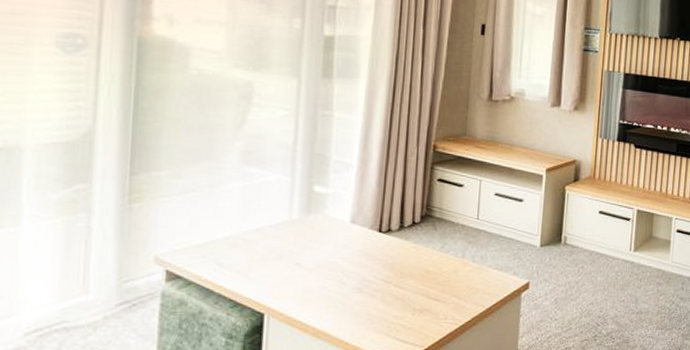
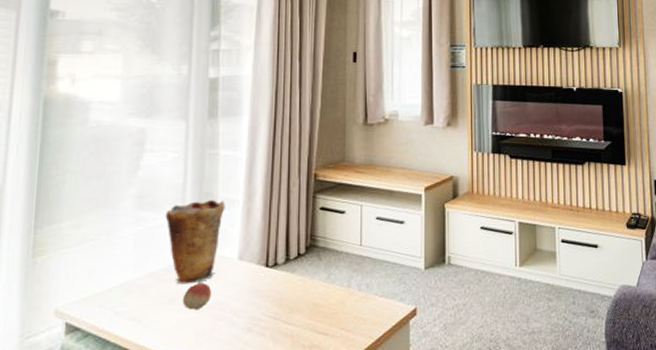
vase: none [273,162,339,242] -> present [165,200,226,285]
fruit: none [291,242,322,267] -> present [182,283,212,310]

